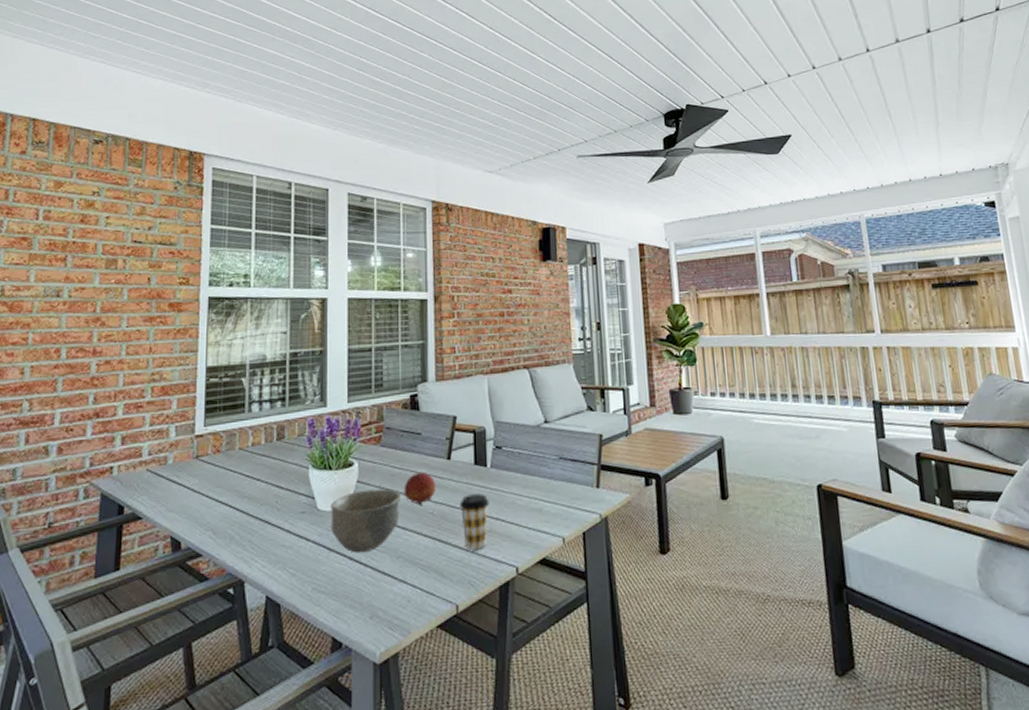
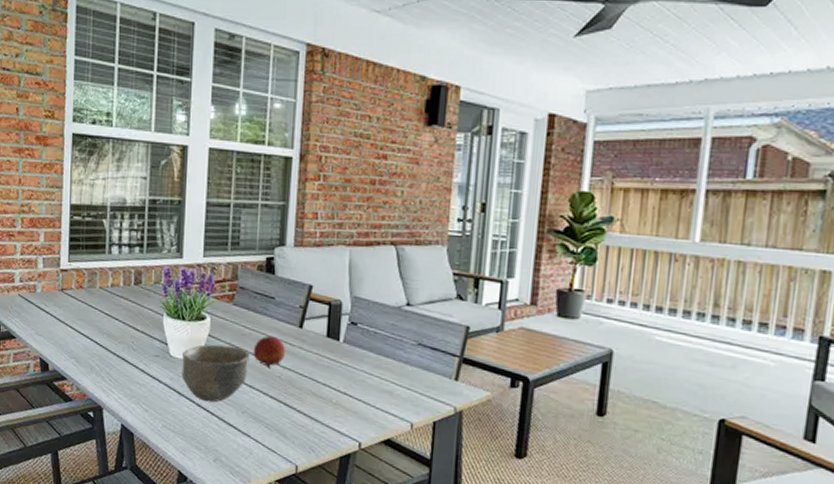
coffee cup: present [459,494,490,550] -> none [307,365,339,419]

